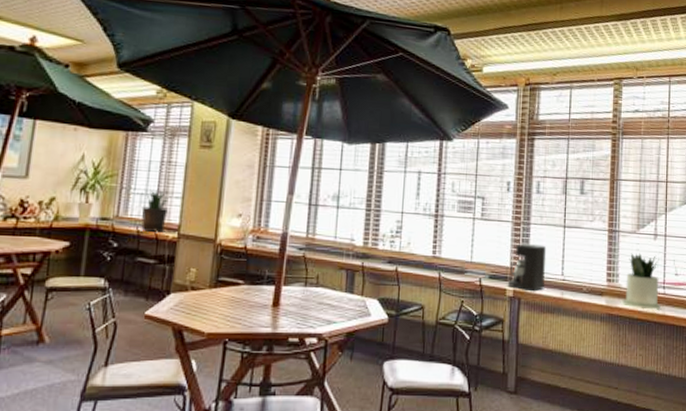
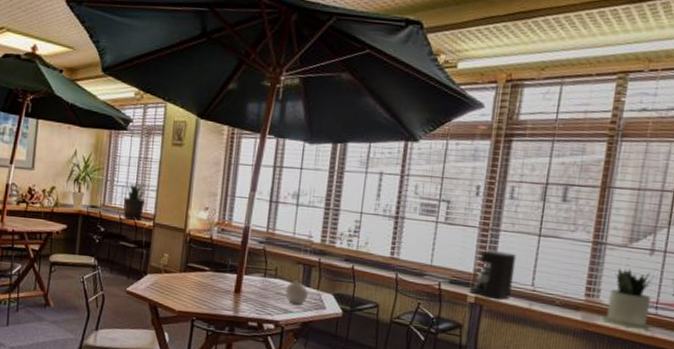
sugar bowl: none [328,285,352,314] -> present [285,279,308,305]

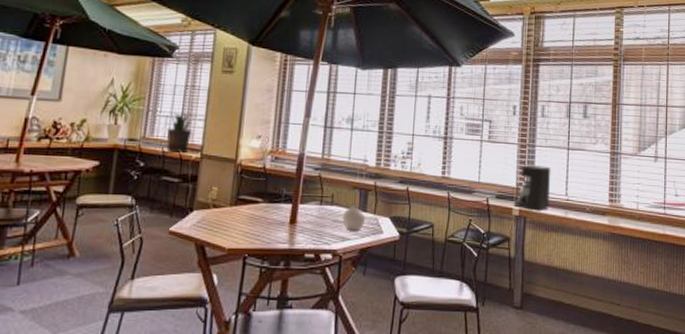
planter: present [602,268,654,331] -> none [624,174,662,229]

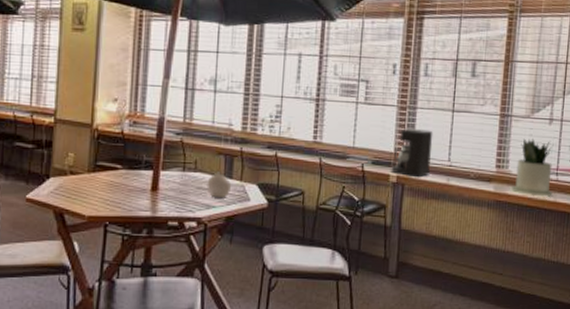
planter: present [166,112,192,153] -> none [17,74,43,117]
planter: none [624,174,662,229] -> present [511,138,554,197]

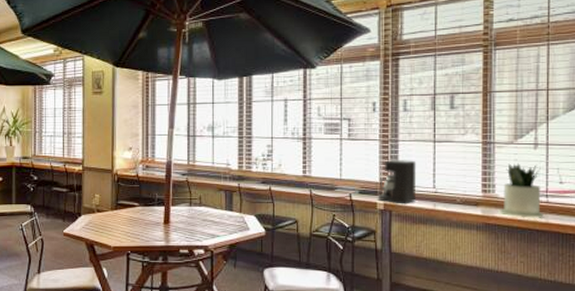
sugar bowl: present [206,170,231,199] -> none [211,204,232,229]

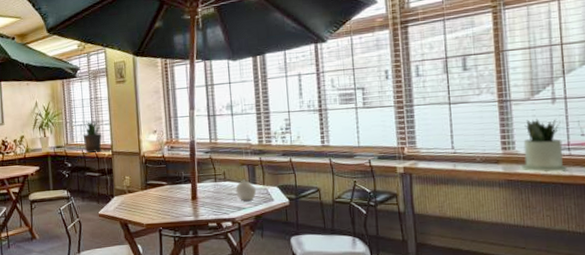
planter: none [52,132,72,166] -> present [83,120,102,153]
sugar bowl: none [211,204,232,229] -> present [235,178,256,201]
coffee maker: present [378,160,417,203] -> none [397,123,435,166]

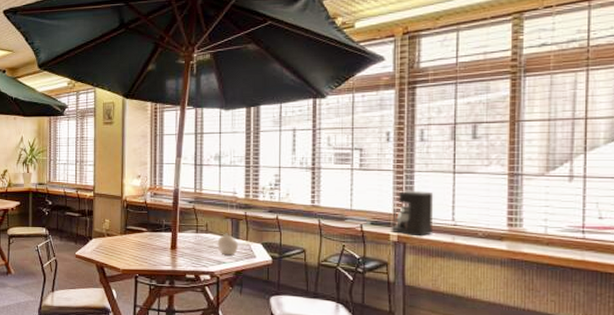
planter: present [83,120,102,153] -> none [66,160,84,192]
coffee maker: none [397,123,435,166] -> present [391,191,434,236]
planter: present [521,119,567,173] -> none [528,196,579,255]

